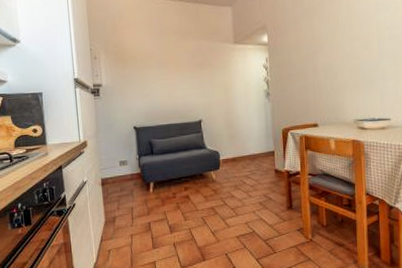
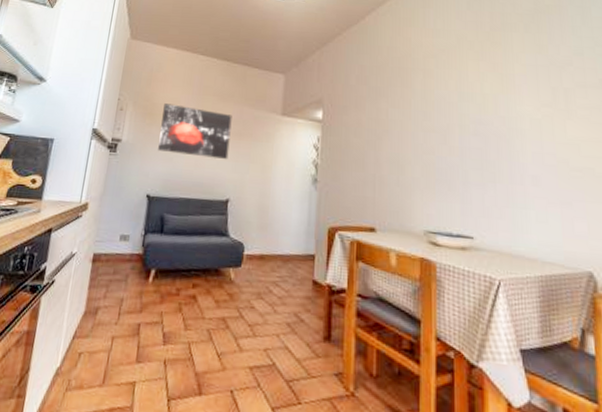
wall art: none [132,47,195,90] -> present [158,103,232,159]

